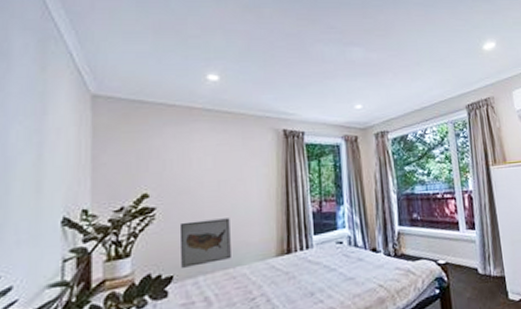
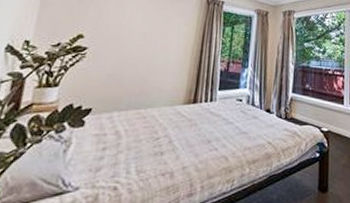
wall art: present [179,218,231,268] -> none [100,63,149,103]

